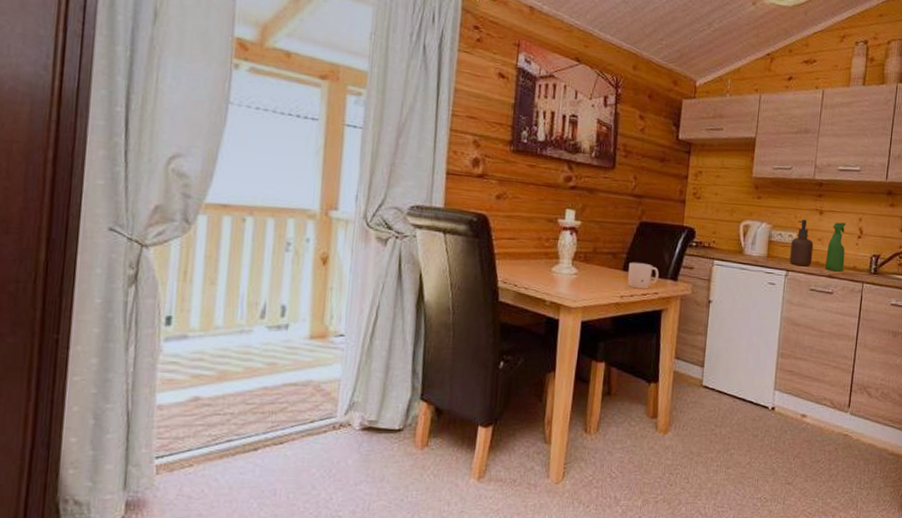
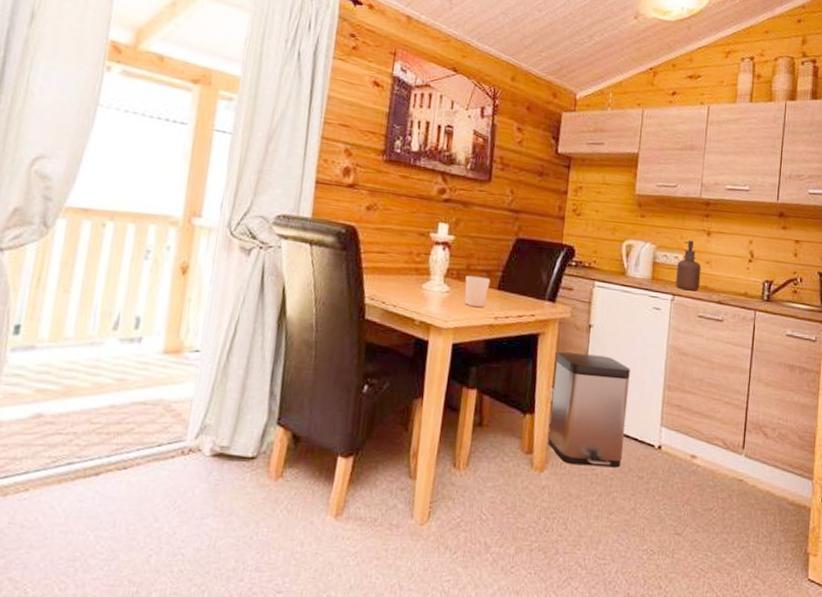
dixie cup: none [592,257,616,288] -> present [464,275,491,308]
mug: present [627,261,659,290] -> none [502,280,536,311]
pedal bin: none [671,326,747,428] -> present [548,352,630,468]
spray bottle: present [825,222,846,272] -> none [714,244,736,298]

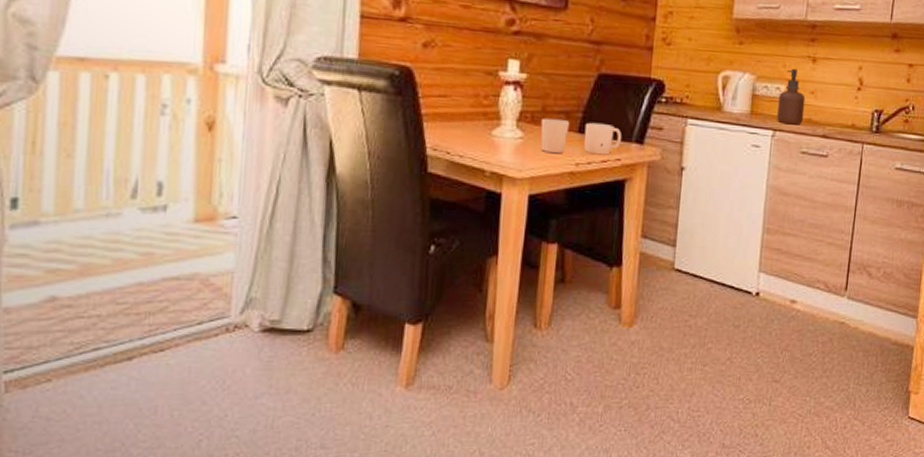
mug: none [502,280,536,311] -> present [583,122,621,155]
pedal bin: present [548,352,630,468] -> none [637,198,727,318]

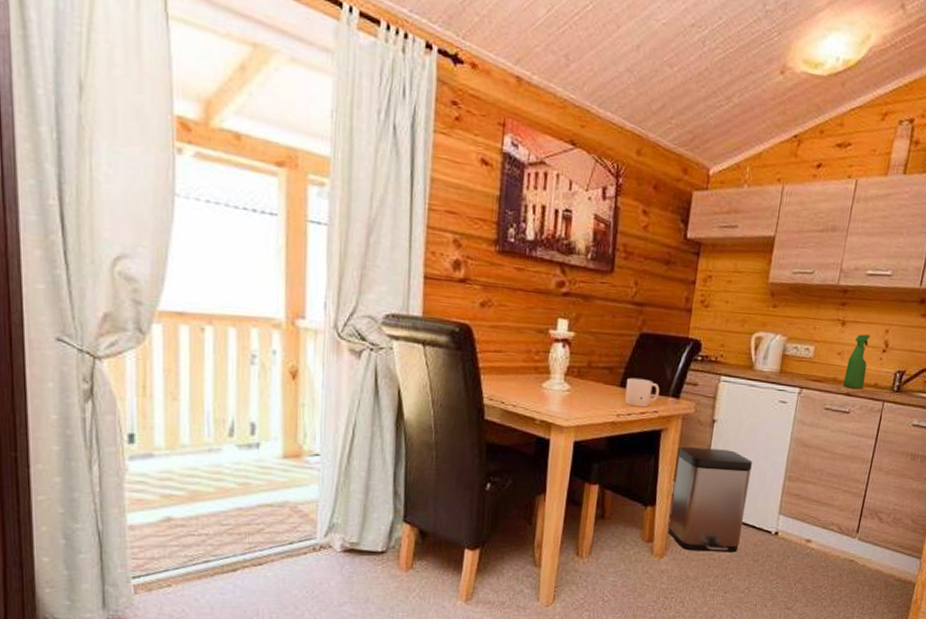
dixie cup: present [540,117,570,154] -> none [586,372,613,406]
pedal bin: none [637,198,727,318] -> present [668,447,752,553]
soap dispenser: present [777,68,806,125] -> none [804,330,833,384]
spray bottle: none [818,71,843,131] -> present [843,334,870,390]

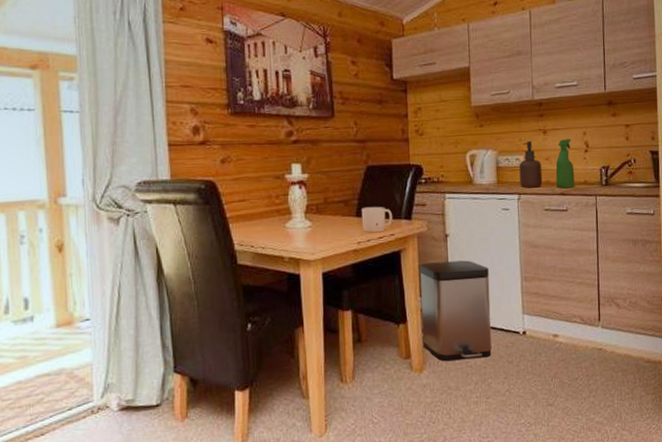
soap dispenser: none [804,330,833,384] -> present [519,140,543,189]

